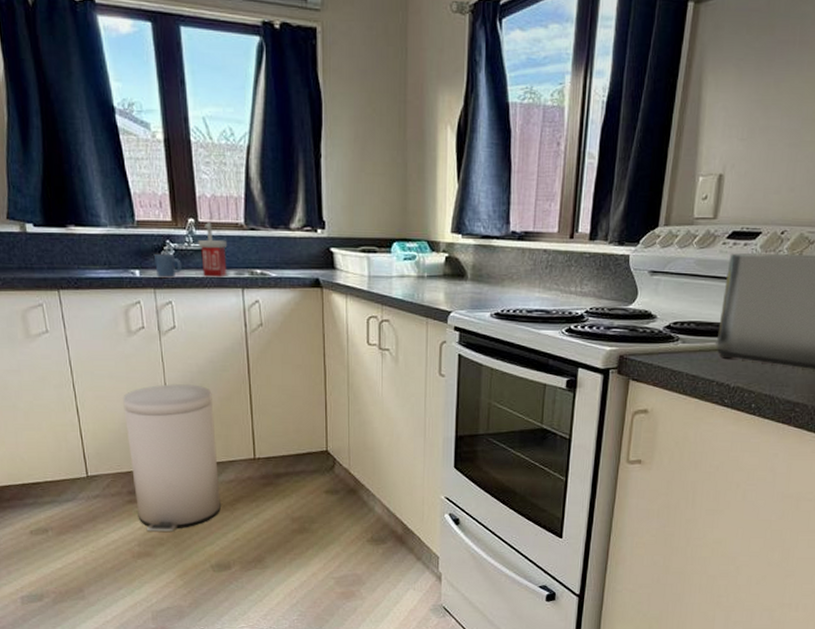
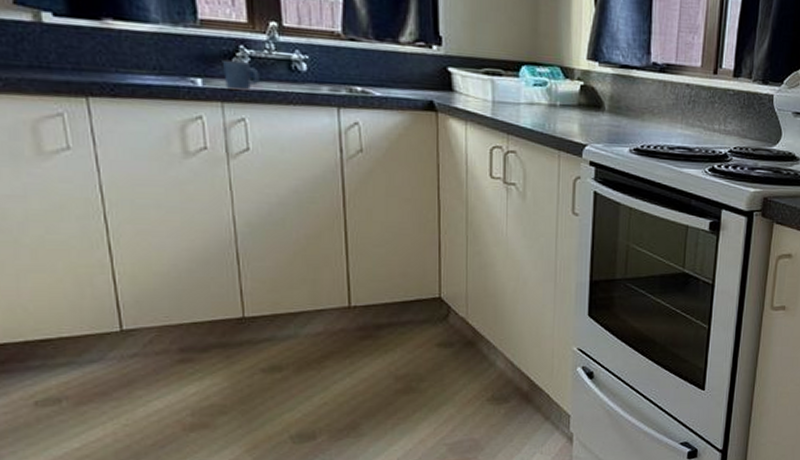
pedal bin: present [123,384,221,533] -> none [175,217,304,399]
soap dispenser: present [198,223,228,279] -> none [282,28,320,94]

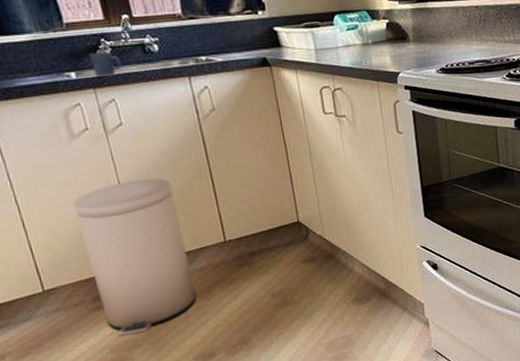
pedal bin: none [175,217,304,399] -> present [73,178,197,337]

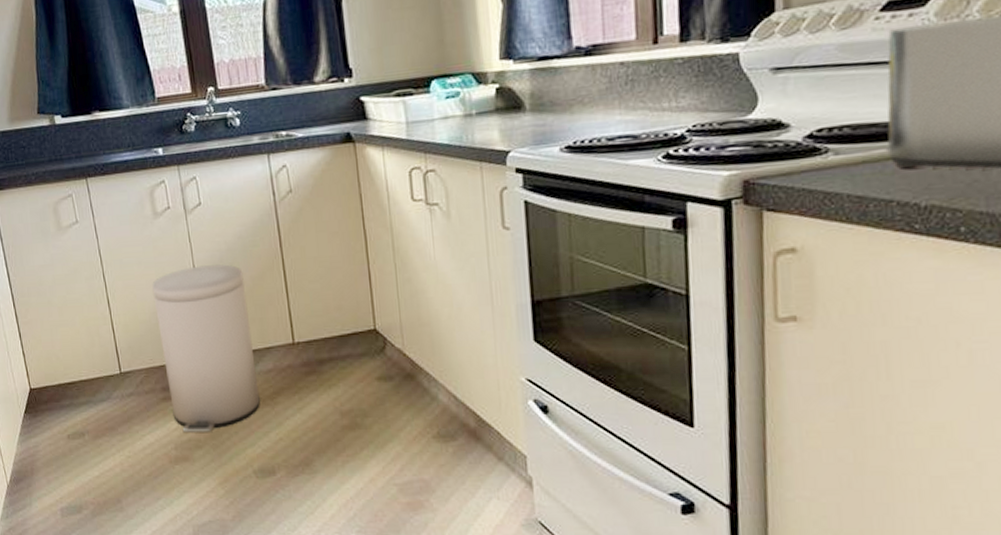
mug: present [90,51,122,78] -> none [176,126,204,154]

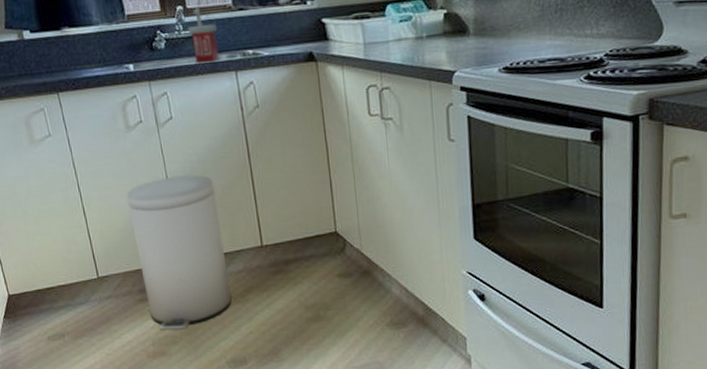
soap dispenser: none [219,88,251,147] -> present [188,8,219,64]

